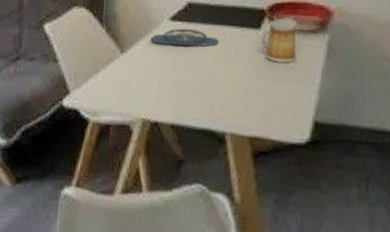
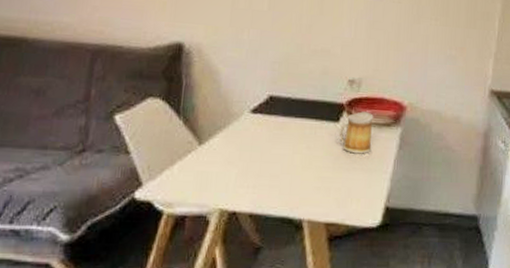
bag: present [151,28,220,47] -> none [230,120,300,139]

